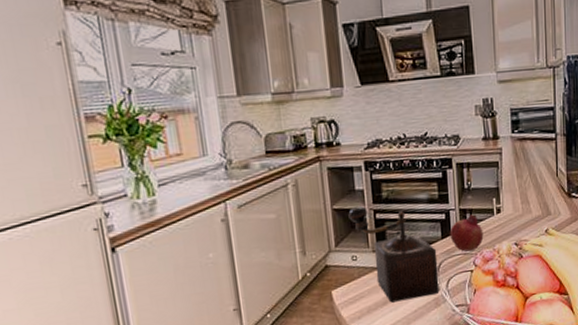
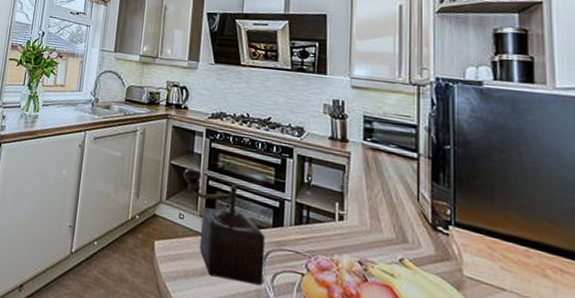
fruit: present [449,214,484,252] -> none [282,212,321,253]

